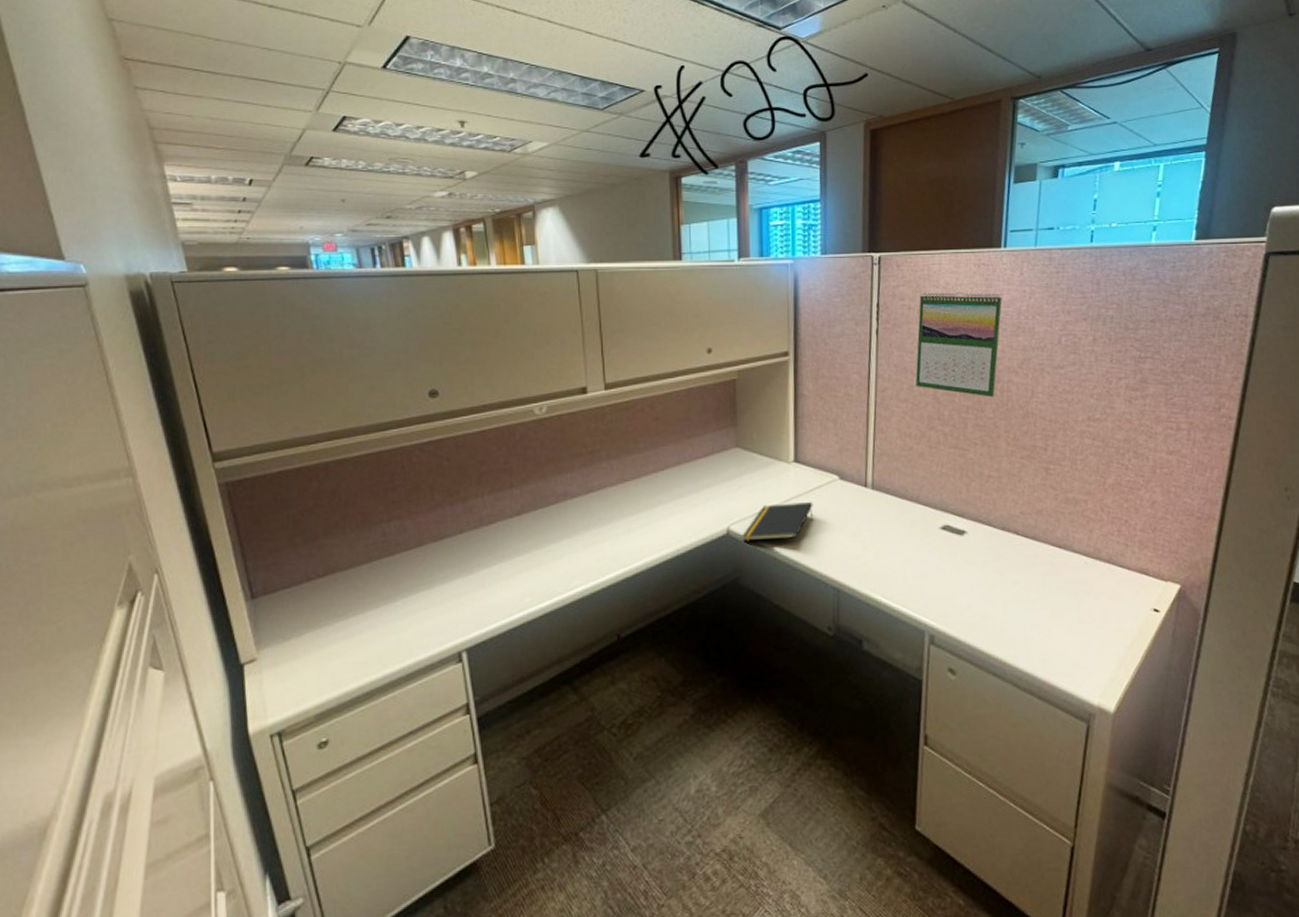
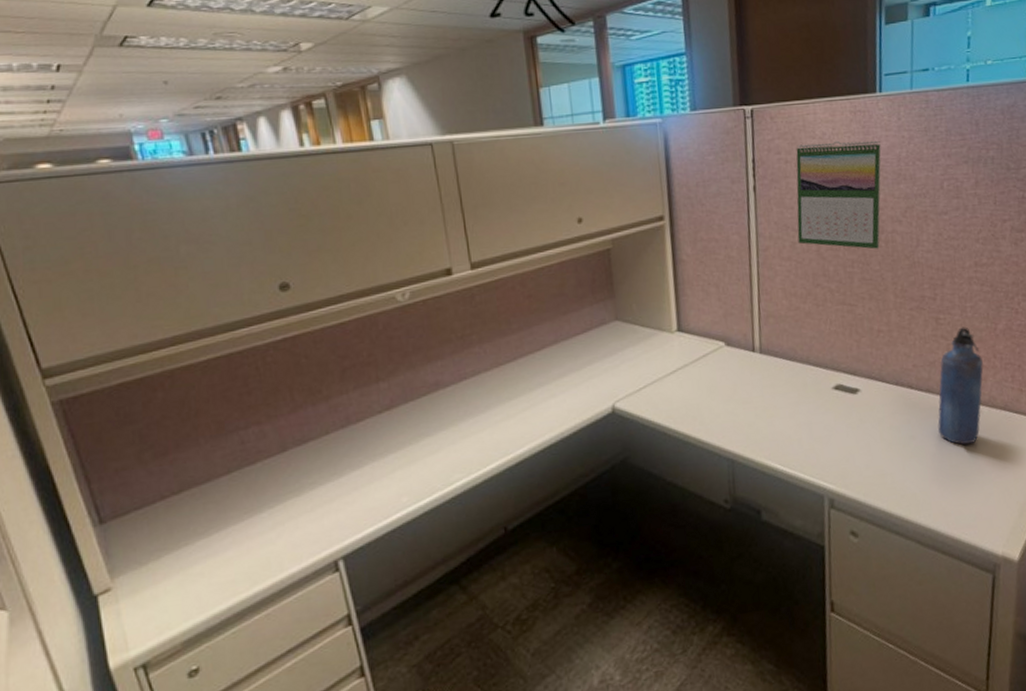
notepad: present [742,501,813,542] -> none [628,371,701,419]
water bottle: none [1040,479,1090,594] -> present [937,327,984,446]

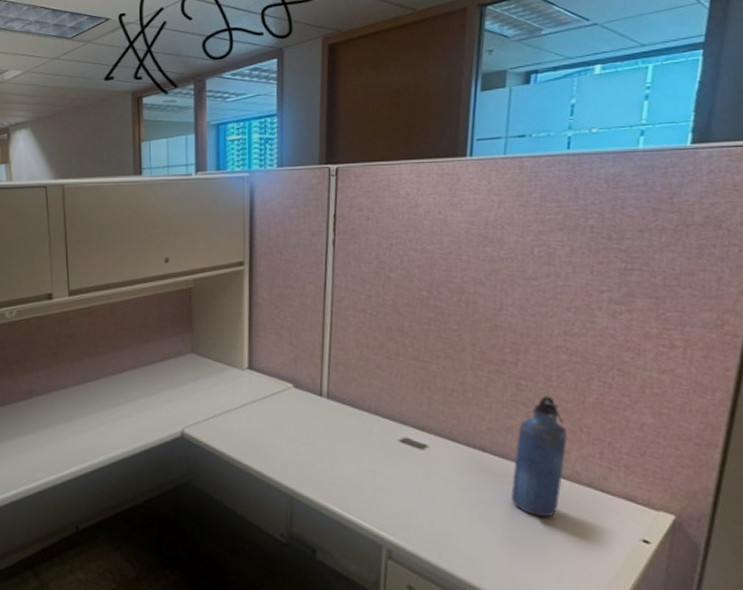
calendar: present [796,140,882,250] -> none [374,201,468,309]

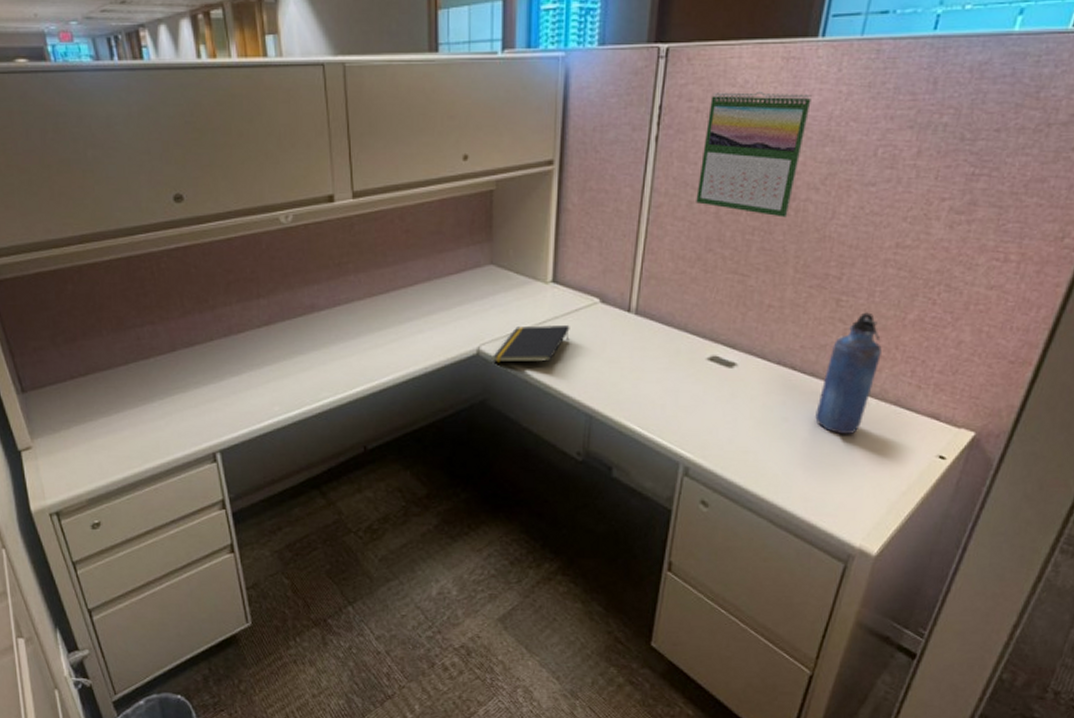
notepad: none [196,408,267,445] -> present [493,324,570,363]
calendar: none [374,201,468,309] -> present [696,91,812,218]

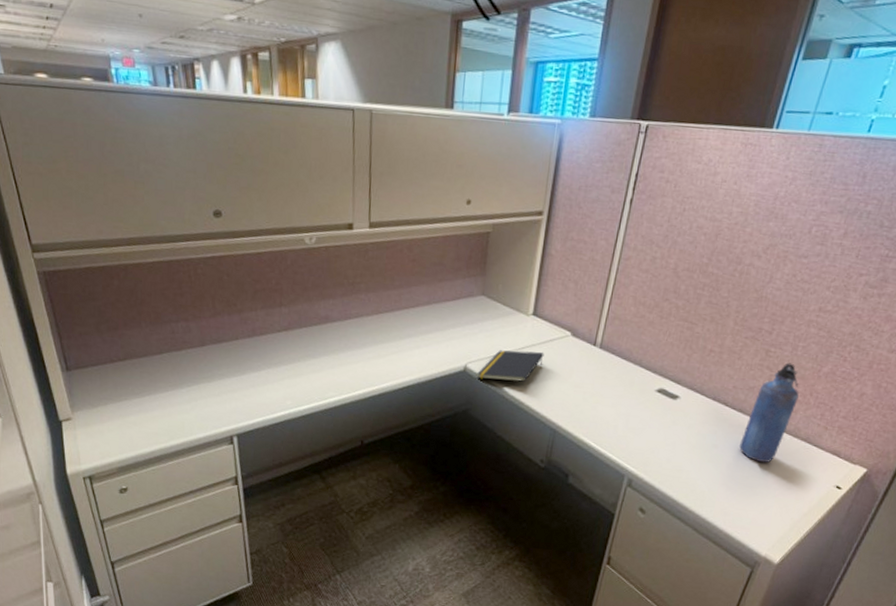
calendar: present [696,91,812,218] -> none [659,167,763,278]

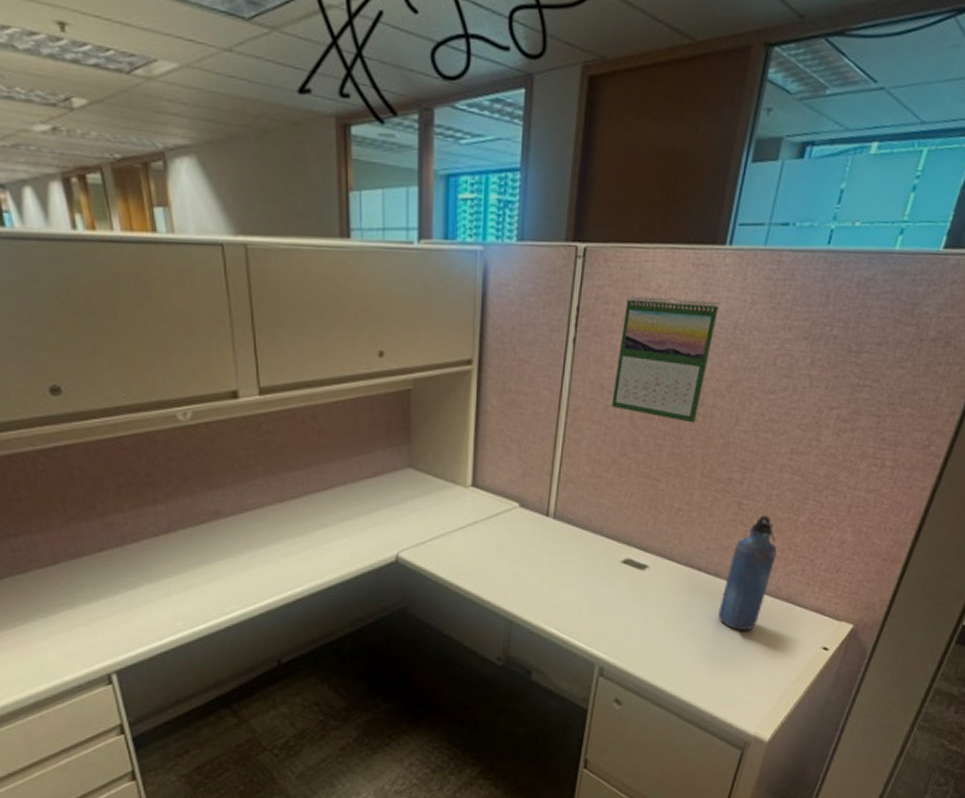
notepad: present [477,350,544,382] -> none [412,529,490,569]
calendar: none [659,167,763,278] -> present [612,296,719,423]

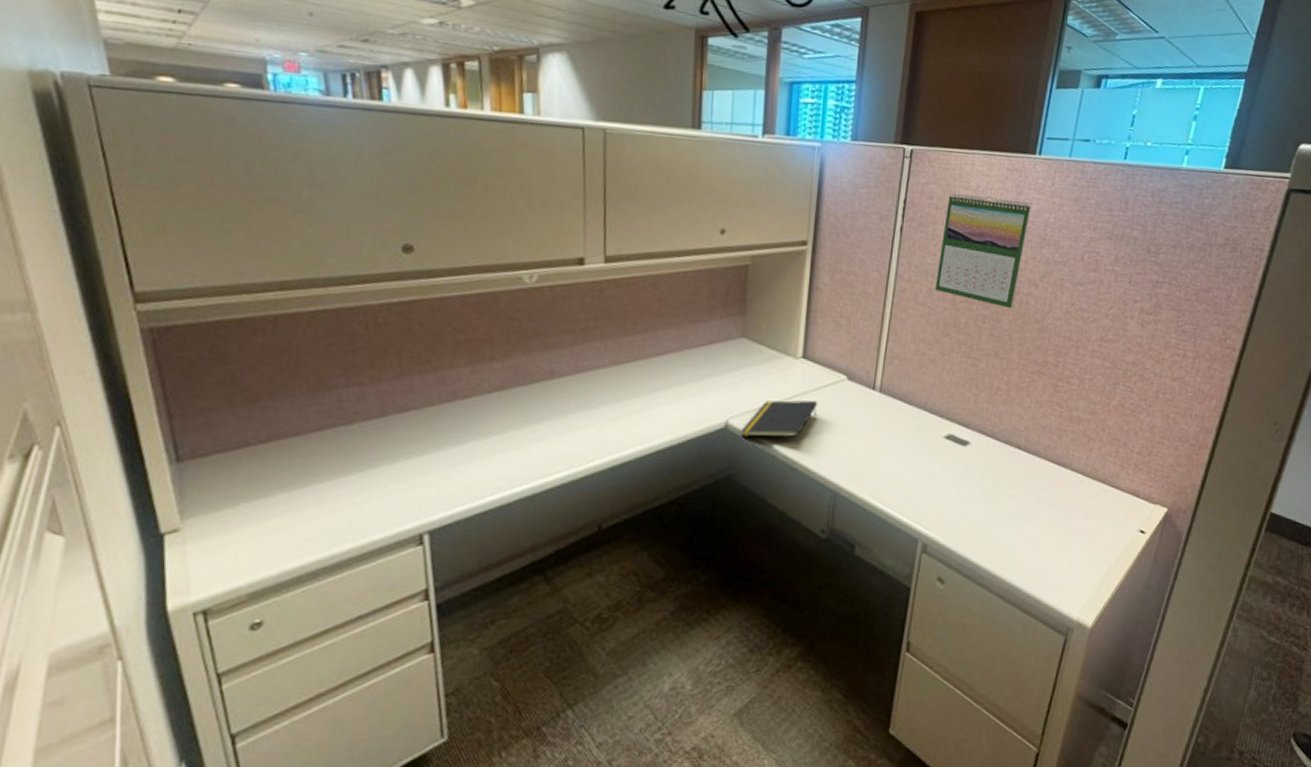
notepad: none [412,529,490,569] -> present [740,400,818,437]
water bottle: present [717,515,777,631] -> none [1037,397,1091,511]

